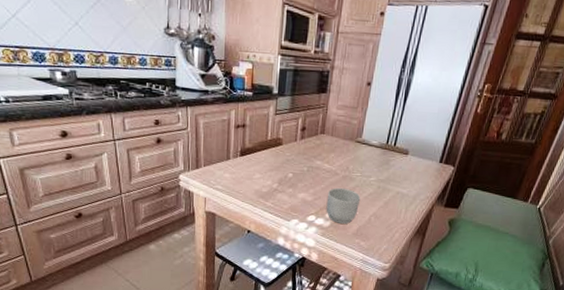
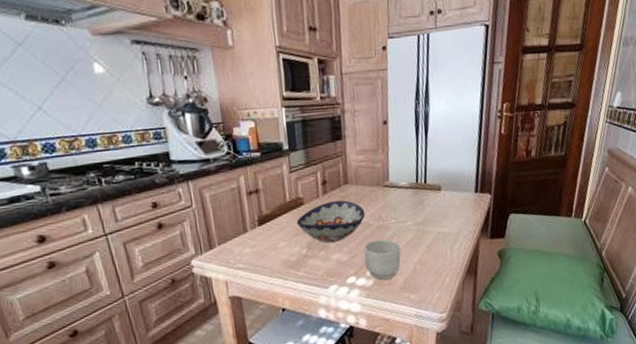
decorative bowl: none [273,146,335,183] -> present [296,200,365,243]

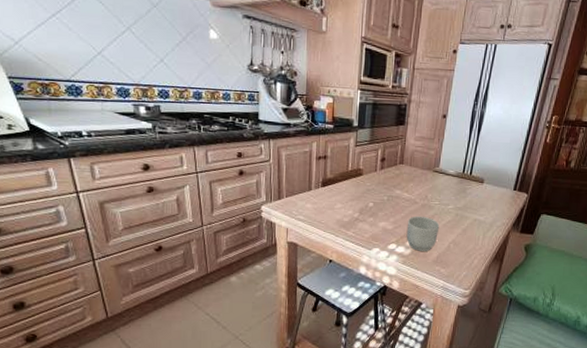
decorative bowl: present [296,200,365,243] -> none [353,176,414,212]

